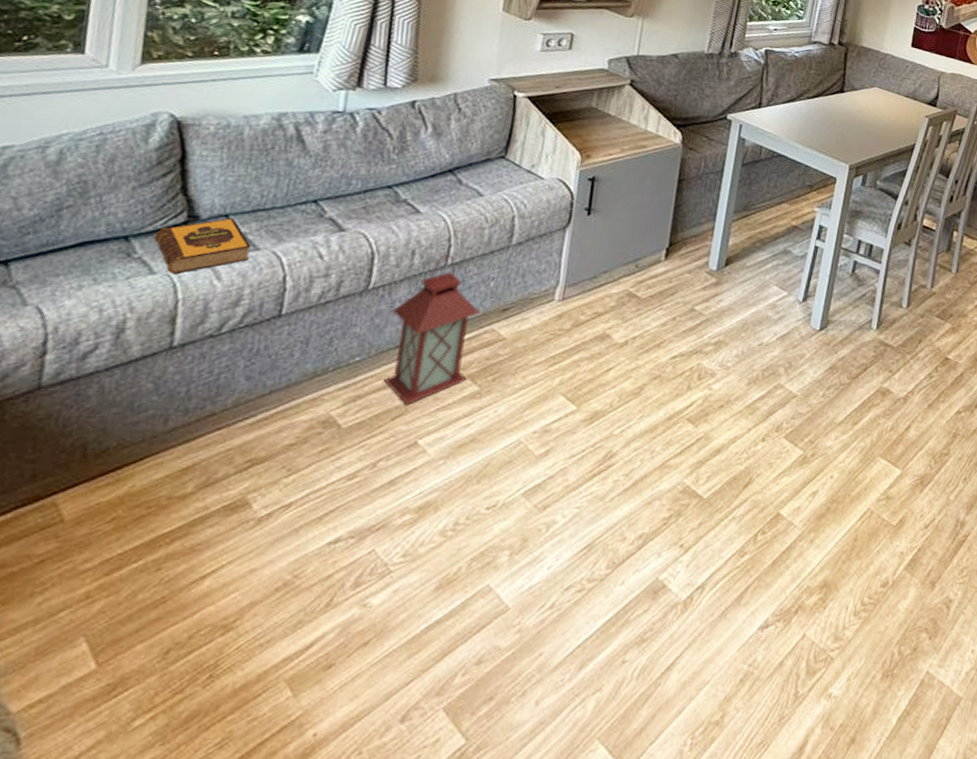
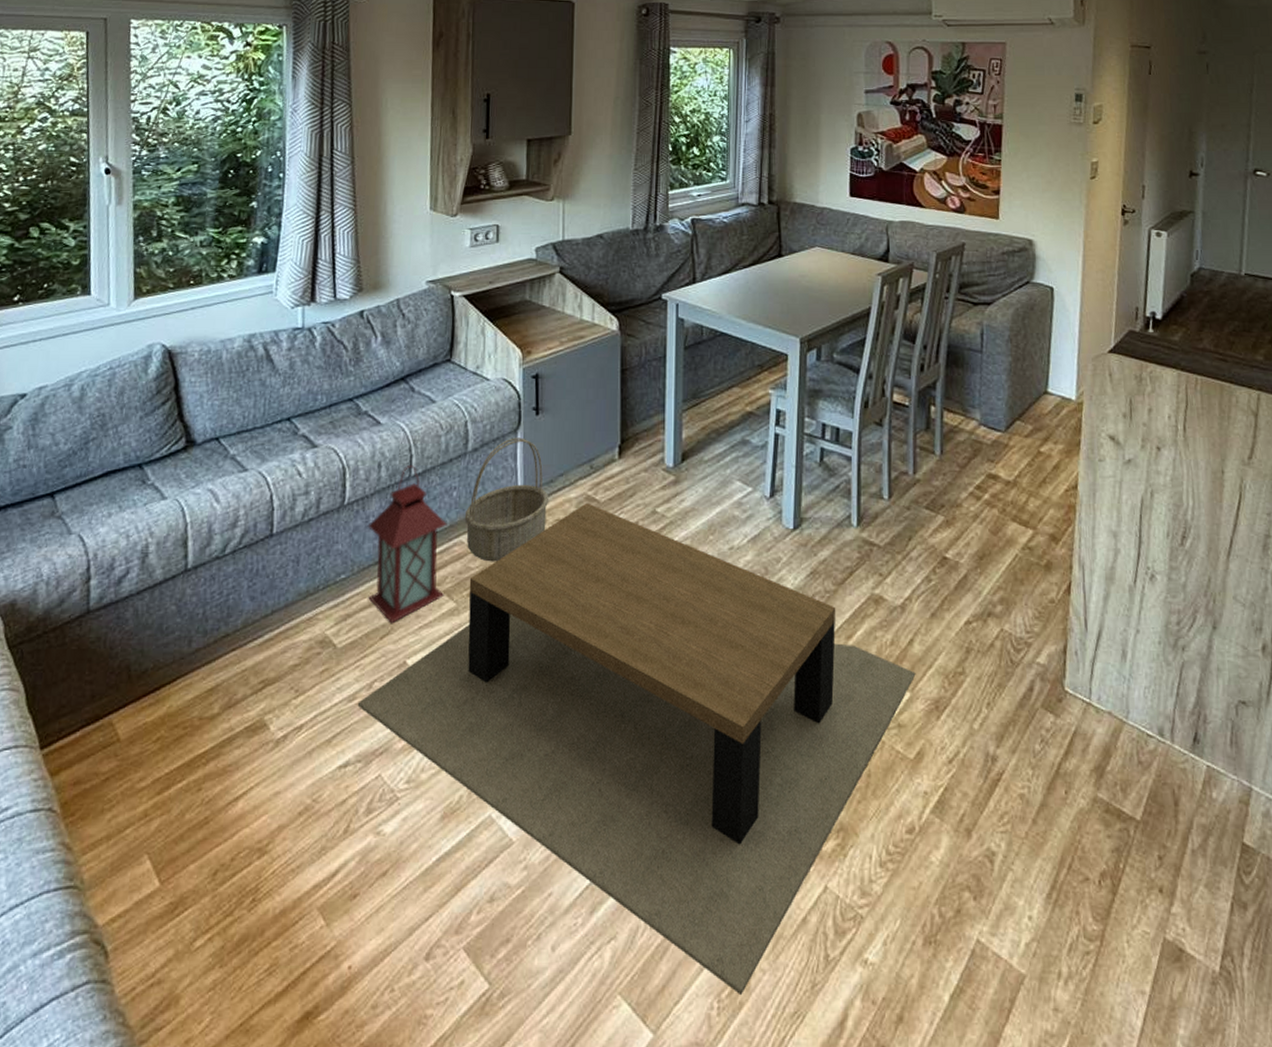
hardback book: present [154,217,252,274] -> none [162,440,241,498]
coffee table: none [357,298,909,732] -> present [357,503,916,996]
basket: none [498,234,590,350] -> present [464,437,550,562]

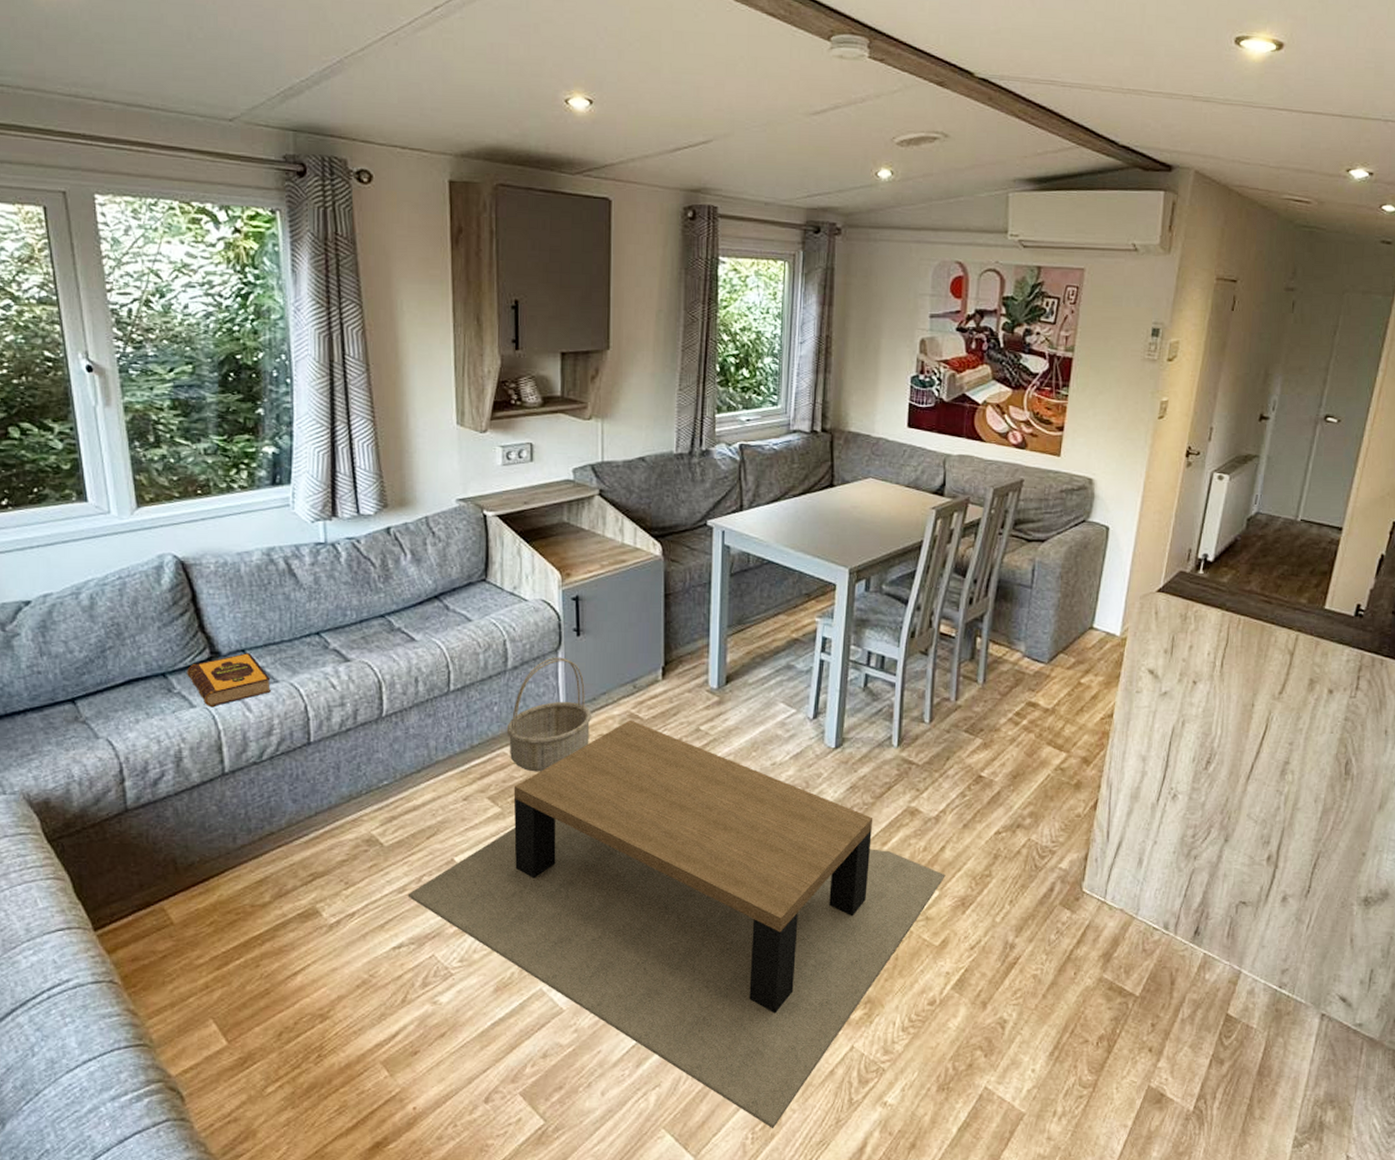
hardback book: none [162,440,241,498] -> present [187,652,271,706]
lantern: present [367,466,447,623] -> none [407,681,490,825]

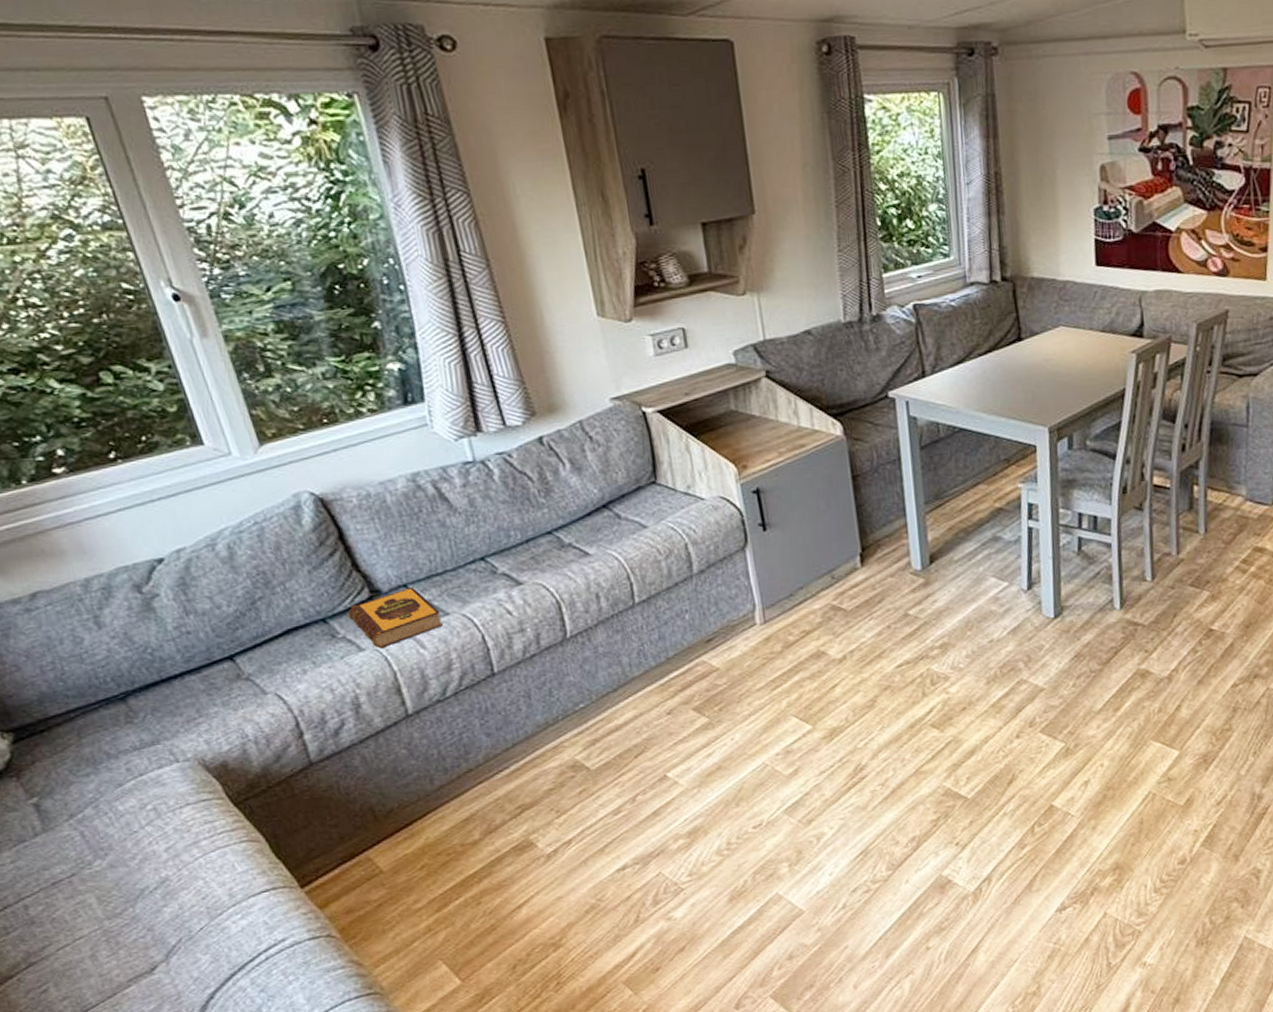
coffee table: present [407,720,946,1129] -> none [623,612,1184,1001]
basket: present [506,657,592,772] -> none [701,555,792,678]

